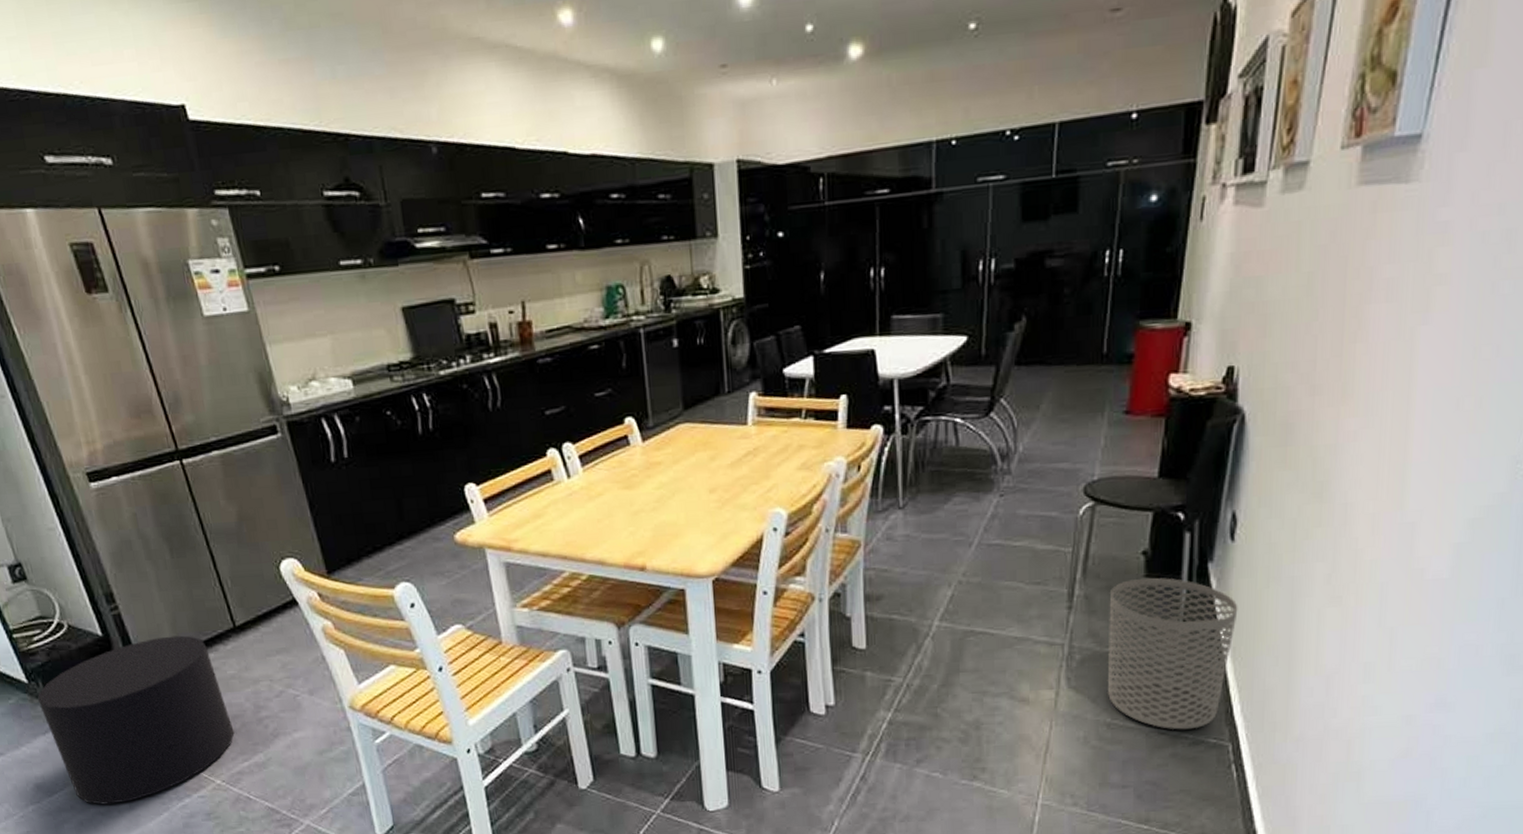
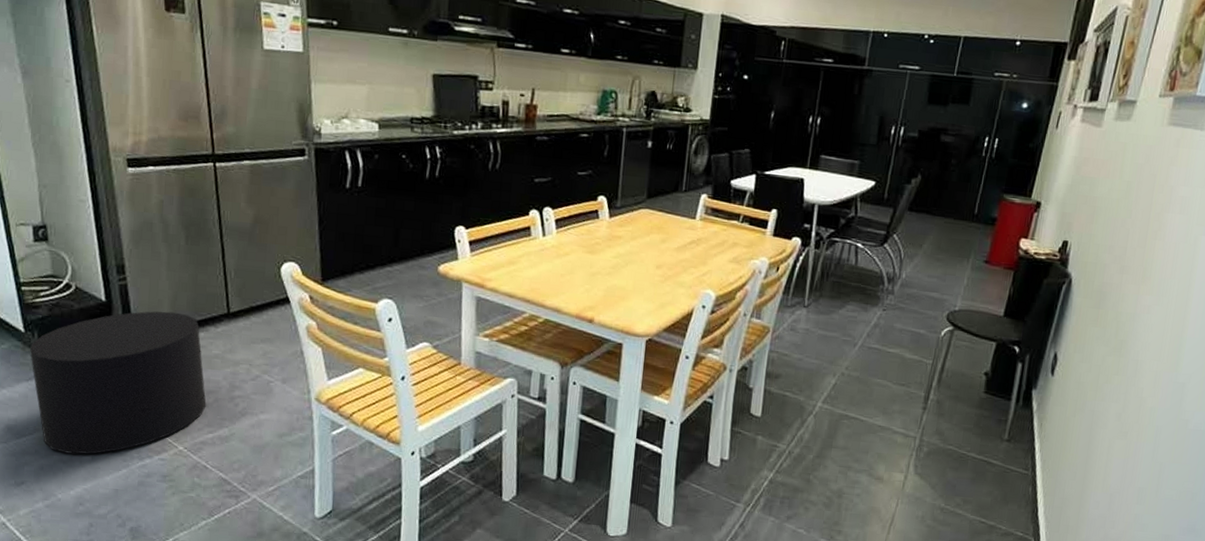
waste bin: present [1108,578,1238,730] -> none [945,393,1051,522]

